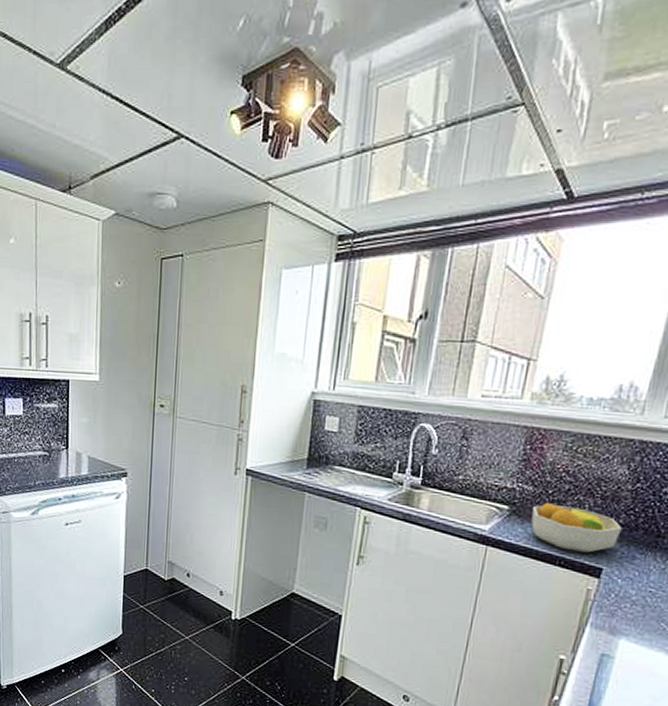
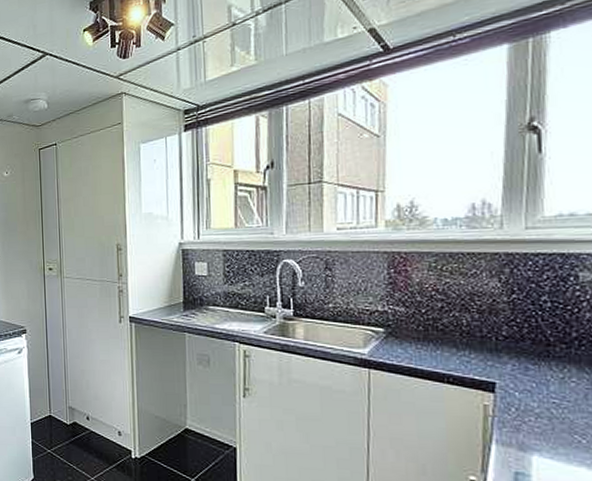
fruit bowl: present [531,503,622,553] -> none [409,322,507,368]

